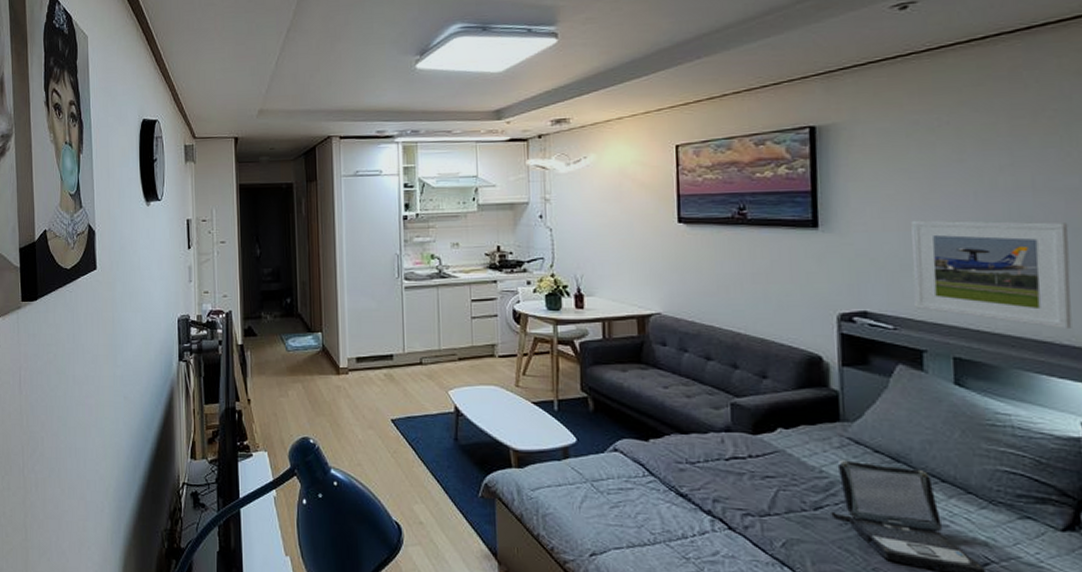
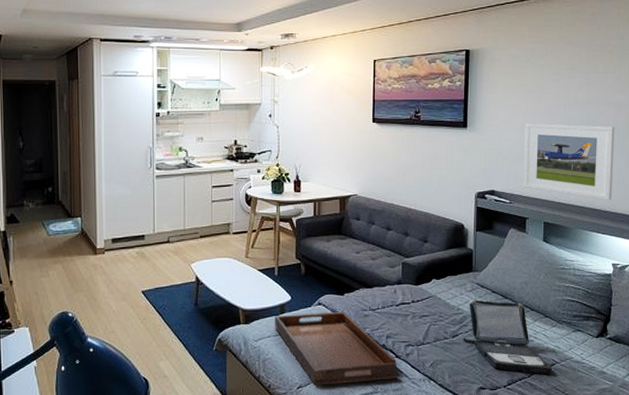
serving tray: none [556,460,733,559] -> present [275,312,398,387]

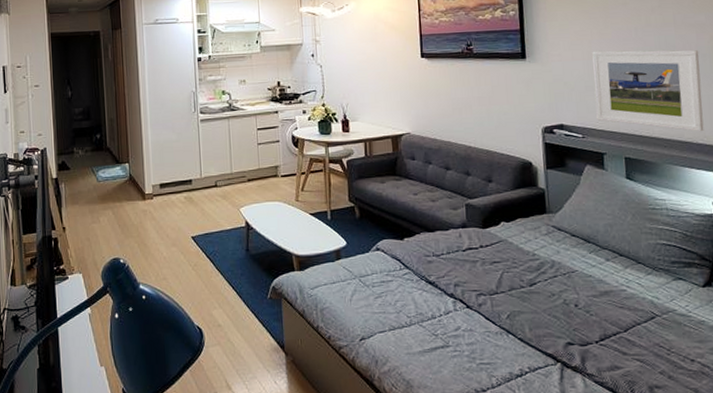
serving tray: present [275,312,398,387] -> none [331,258,471,339]
laptop: present [463,299,552,374] -> none [542,244,652,328]

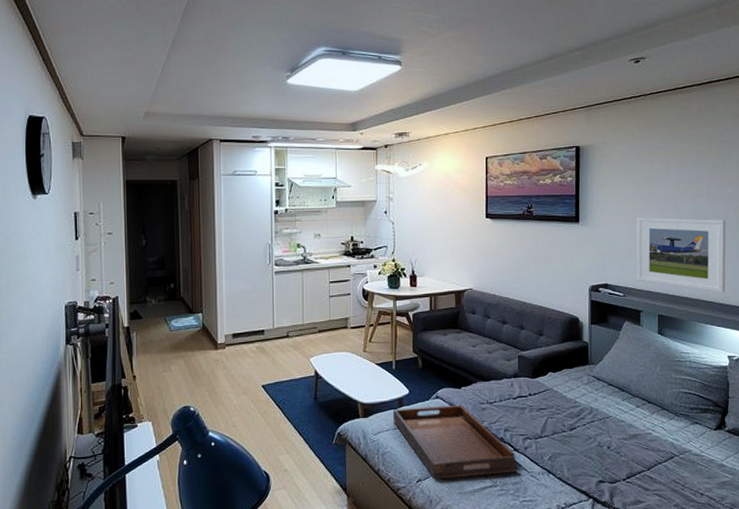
serving tray: none [331,258,471,339] -> present [393,405,517,480]

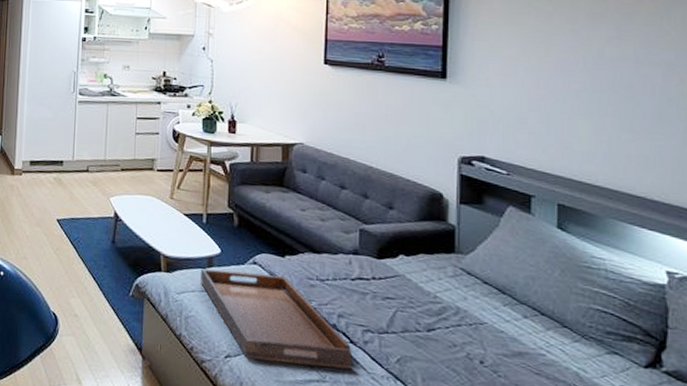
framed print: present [636,217,726,293] -> none [526,79,664,188]

